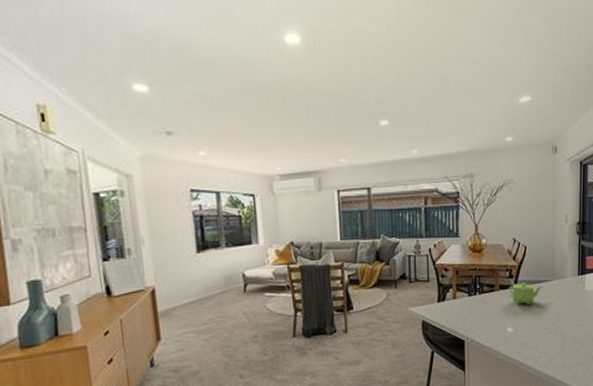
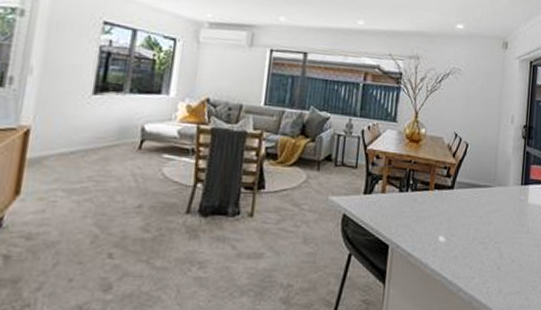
teapot: present [509,282,543,305] -> none [445,184,482,212]

